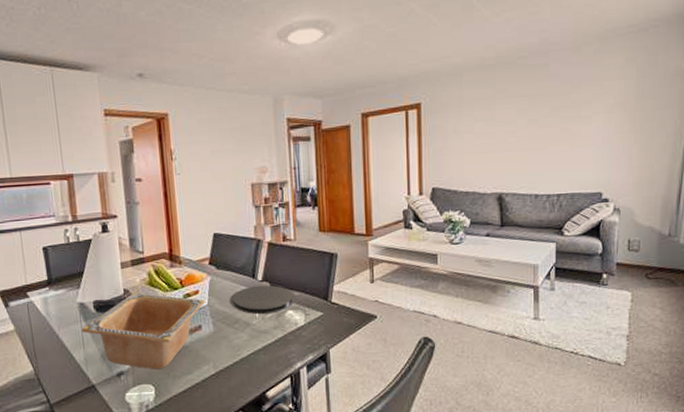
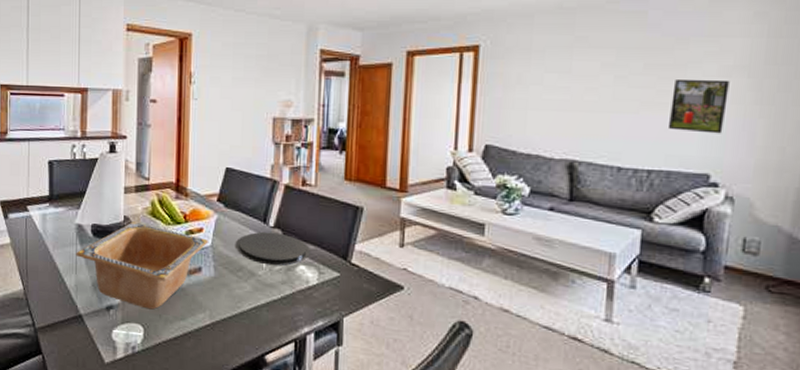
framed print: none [569,115,612,160] -> present [667,79,730,134]

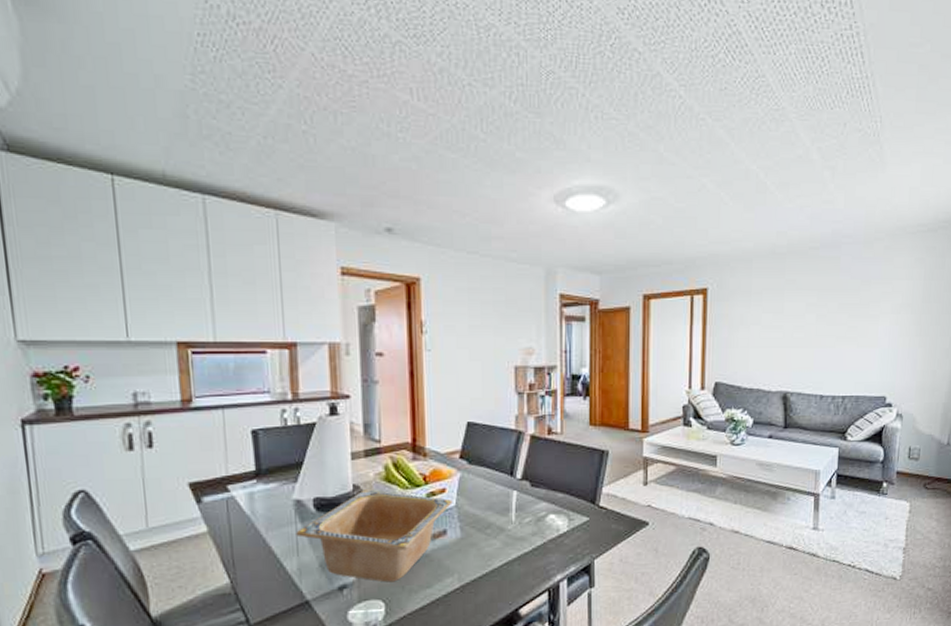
plate: present [234,231,310,266] -> none [481,484,559,519]
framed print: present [667,79,730,134] -> none [856,316,899,362]

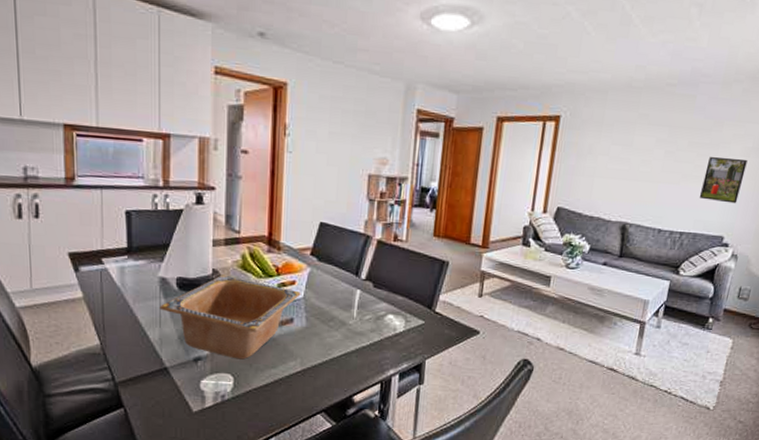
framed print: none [856,316,899,362] -> present [699,157,748,204]

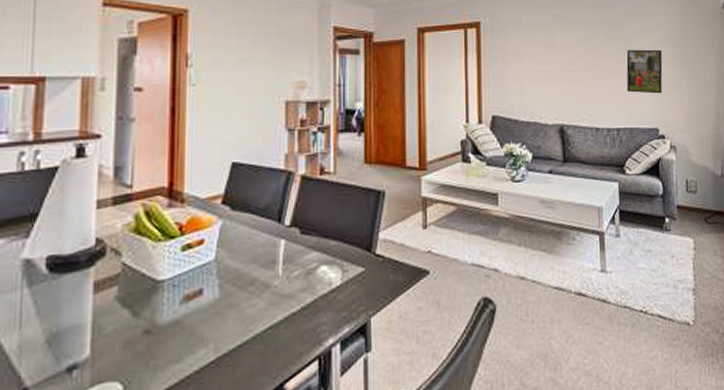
serving bowl: present [159,274,301,360] -> none [20,243,211,359]

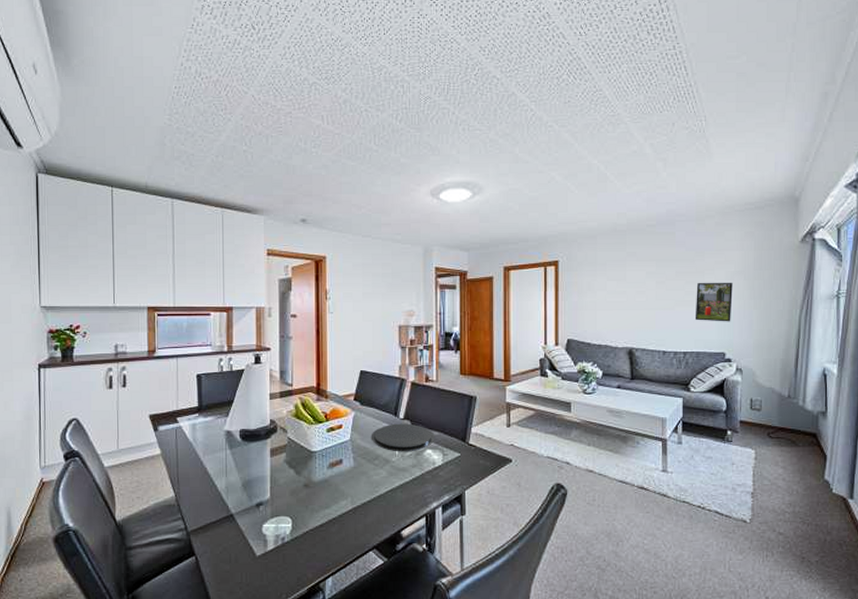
plate: none [244,231,332,273] -> present [371,423,435,452]

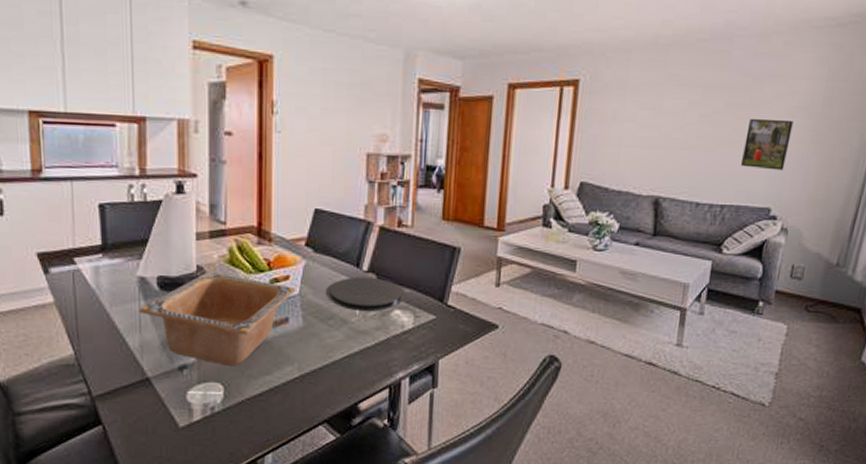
serving bowl: none [225,424,348,502] -> present [139,271,296,366]

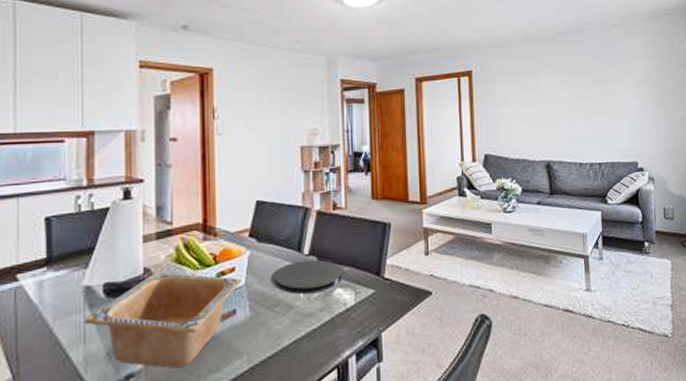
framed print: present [740,119,793,171] -> none [607,90,641,131]

